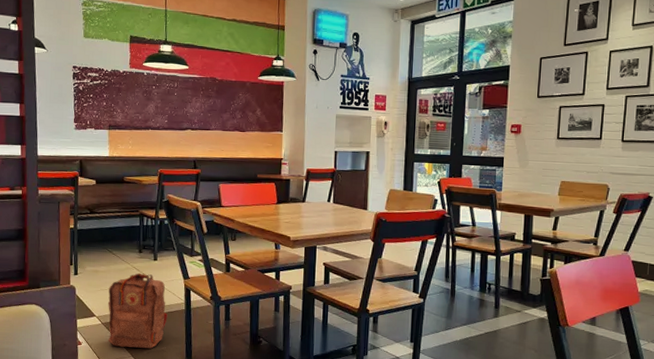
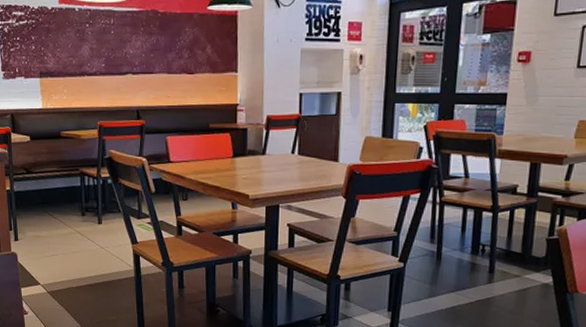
backpack: present [108,273,168,349] -> none [52,237,116,318]

